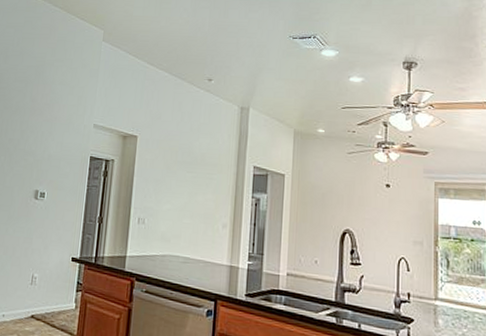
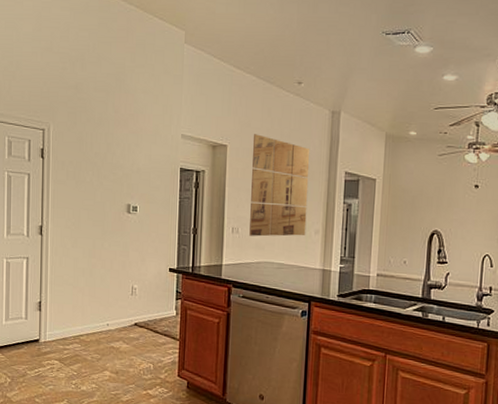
wall art: none [155,126,219,230] -> present [249,134,310,237]

